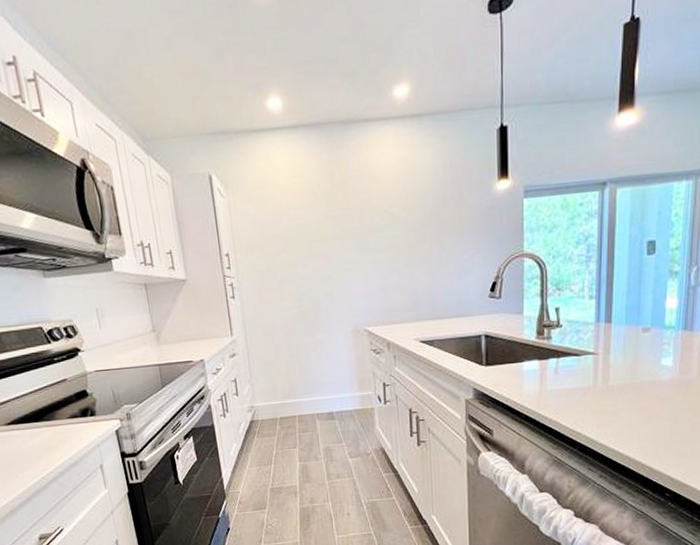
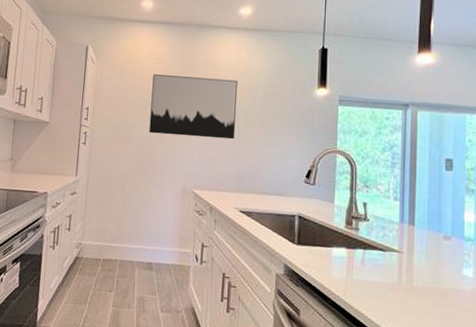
wall art: none [298,187,406,272] -> present [149,74,238,140]

